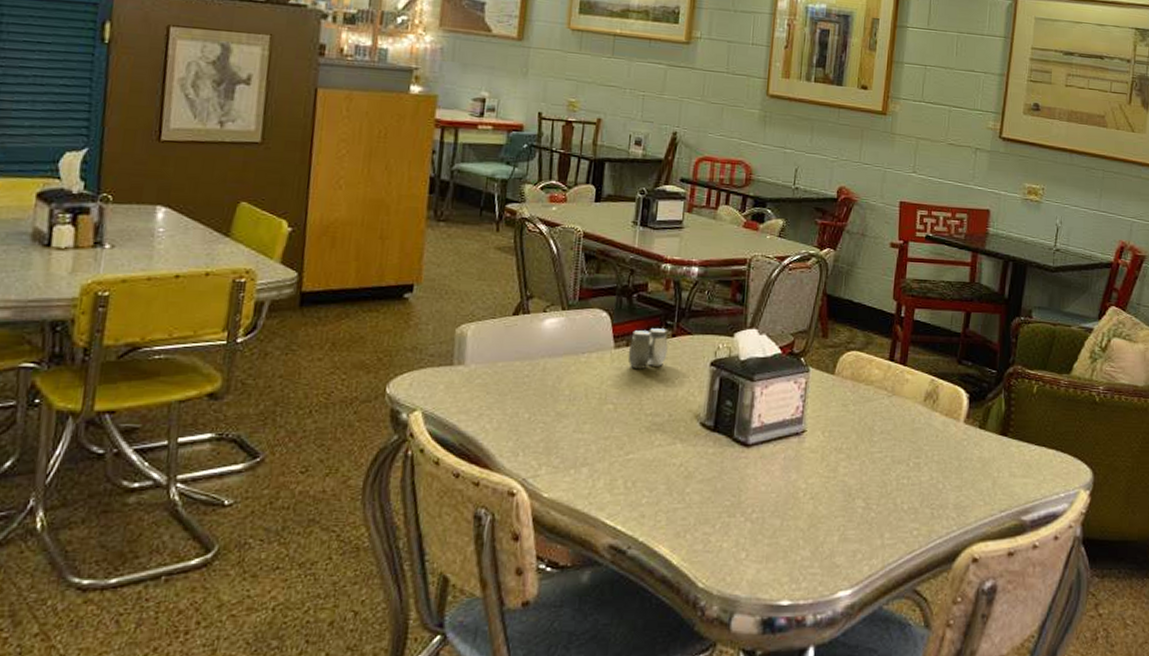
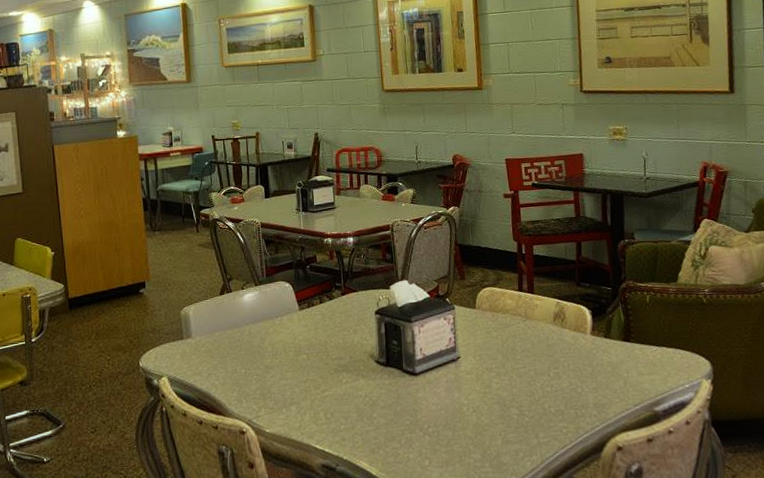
salt and pepper shaker: present [627,328,668,369] -> none [310,290,340,324]

